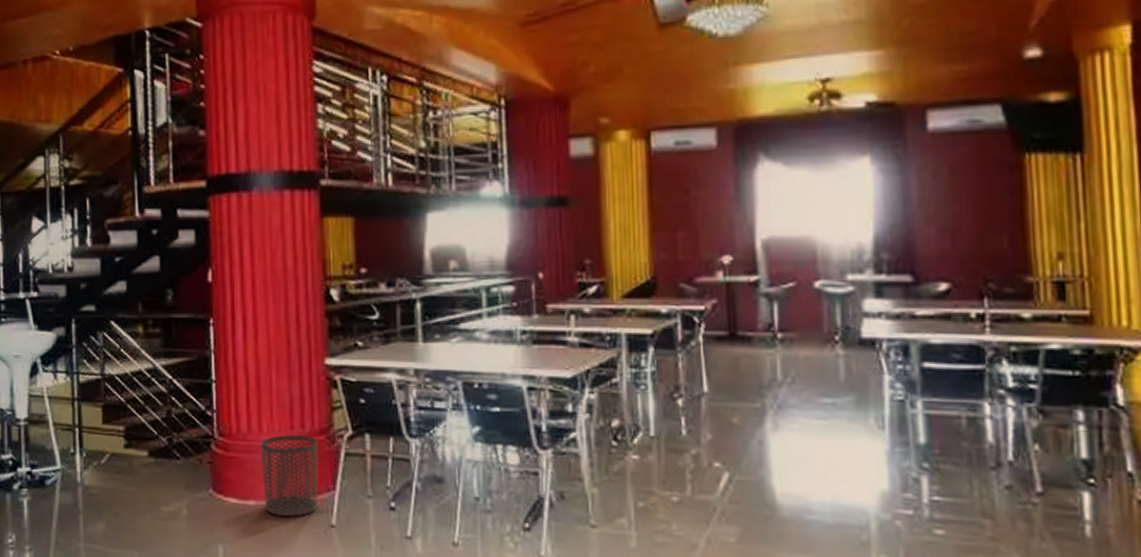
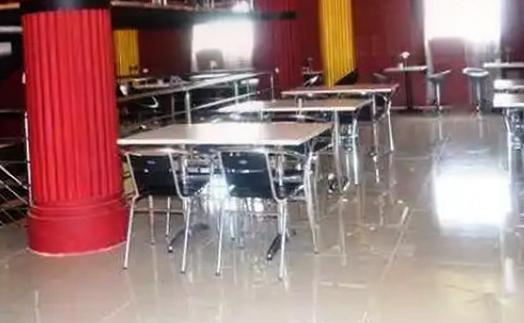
waste bin: present [260,435,319,517] -> none [67,200,113,264]

